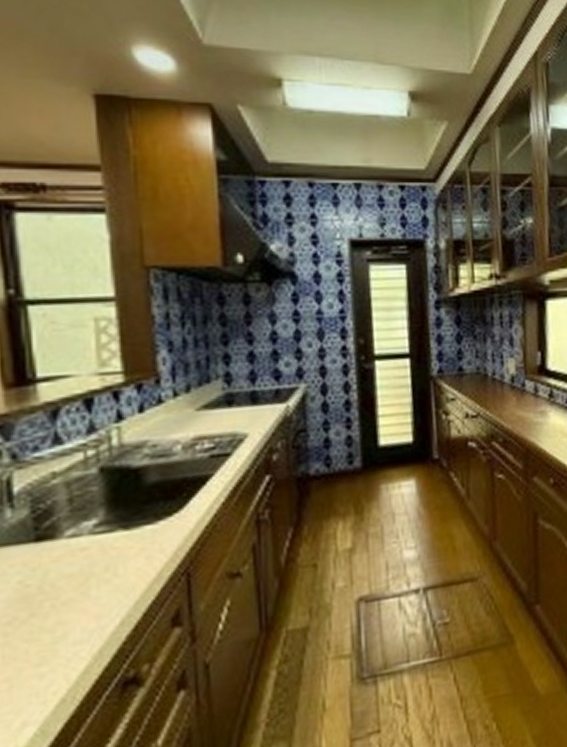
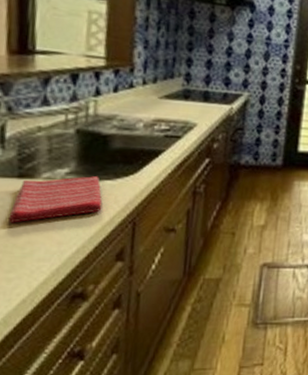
dish towel: none [30,522,145,602] -> present [9,176,103,223]

